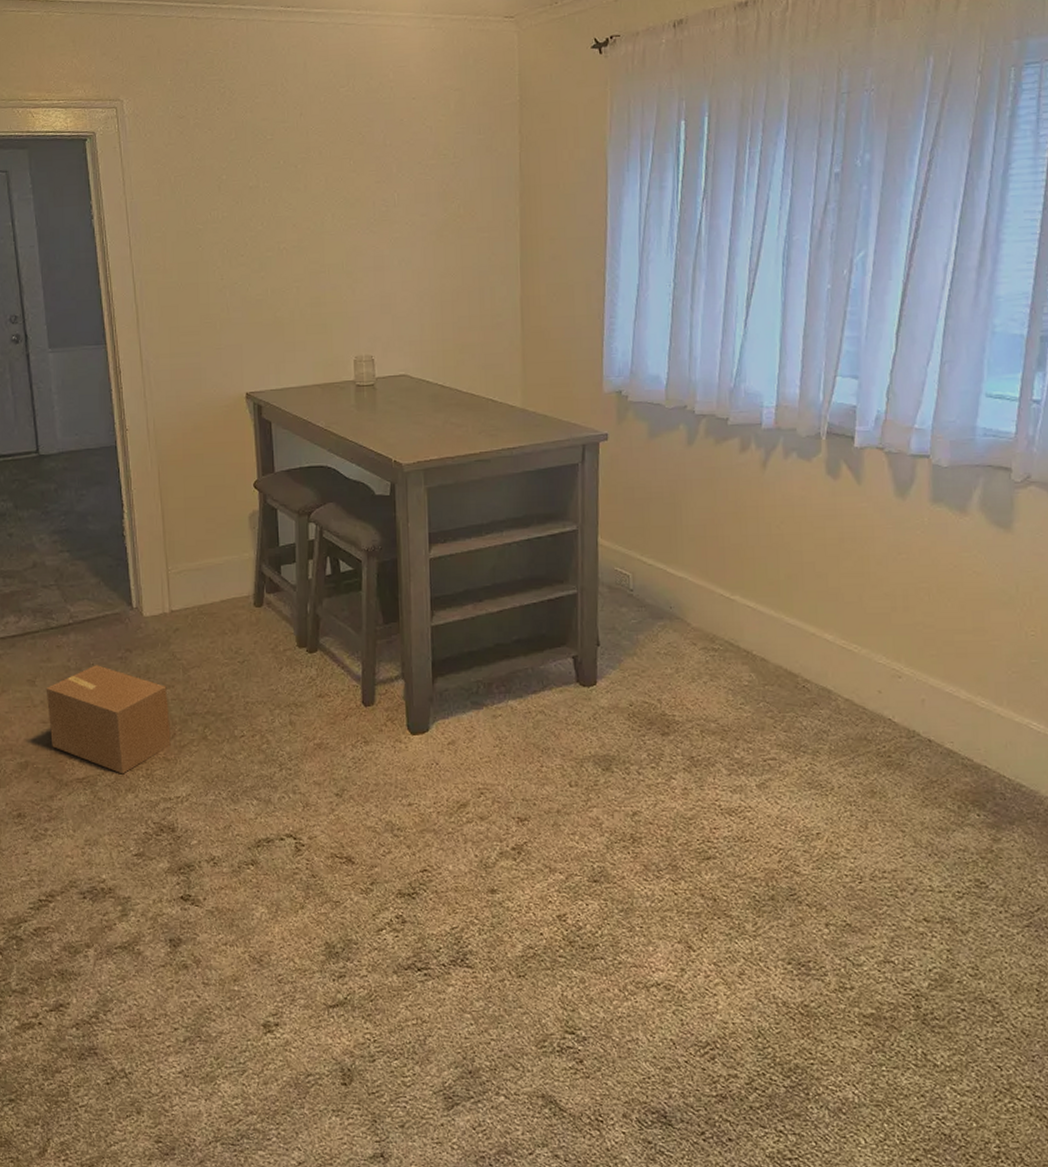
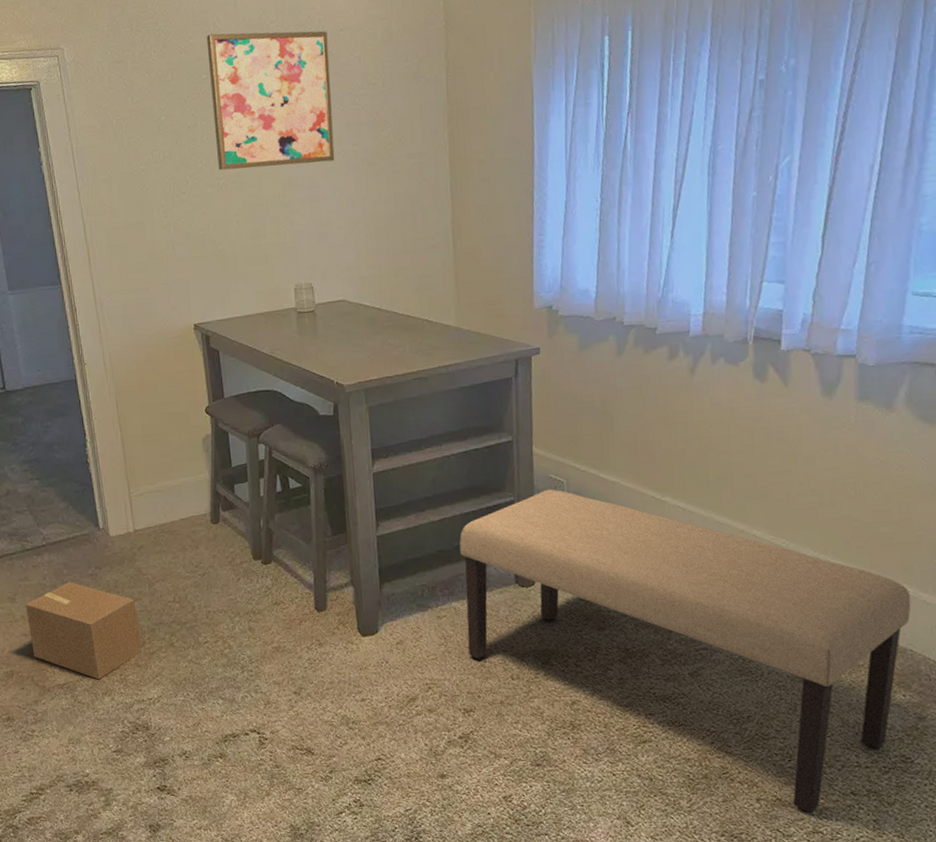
wall art: none [273,94,402,234] -> present [206,30,335,171]
bench: none [519,582,986,940] -> present [459,489,911,813]

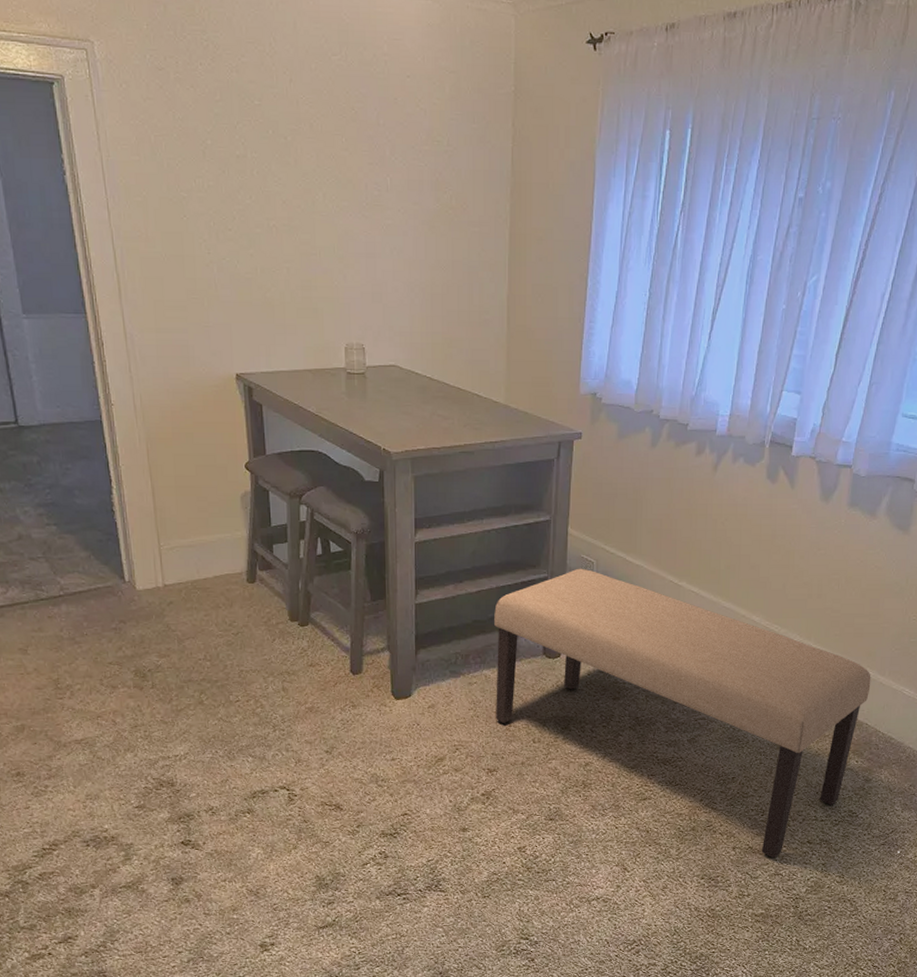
cardboard box: present [25,582,141,680] -> none [38,635,168,736]
wall art: present [206,30,335,171] -> none [261,56,394,218]

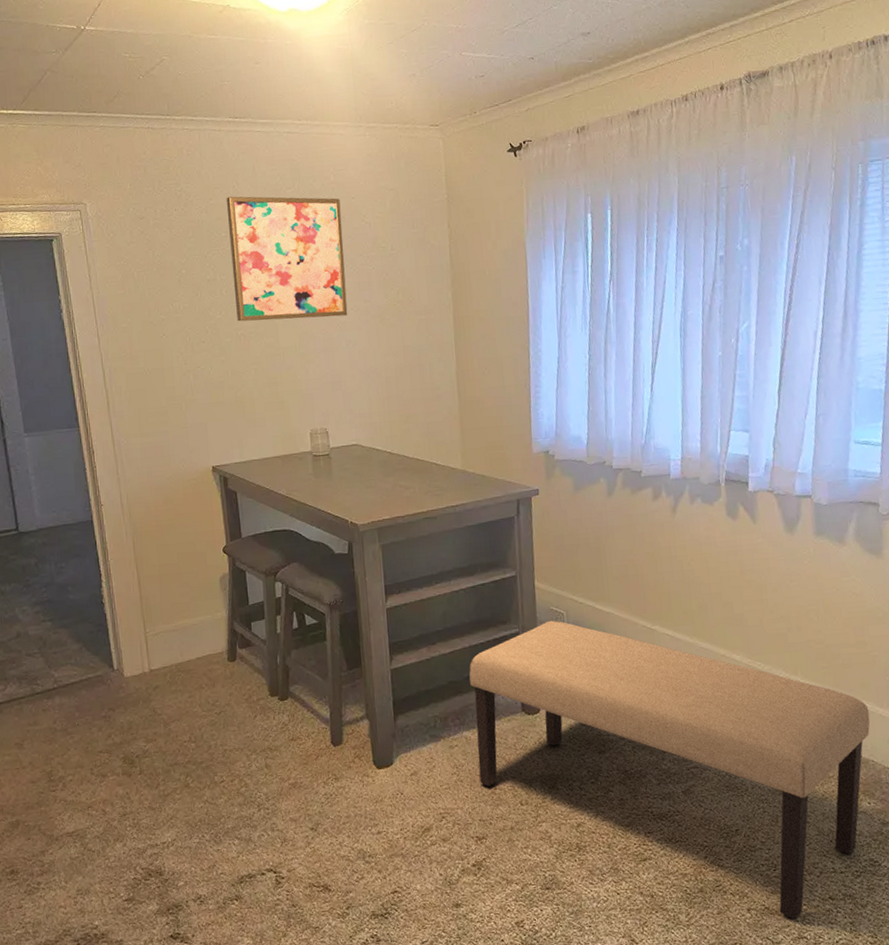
wall art: none [261,56,394,218] -> present [226,196,348,322]

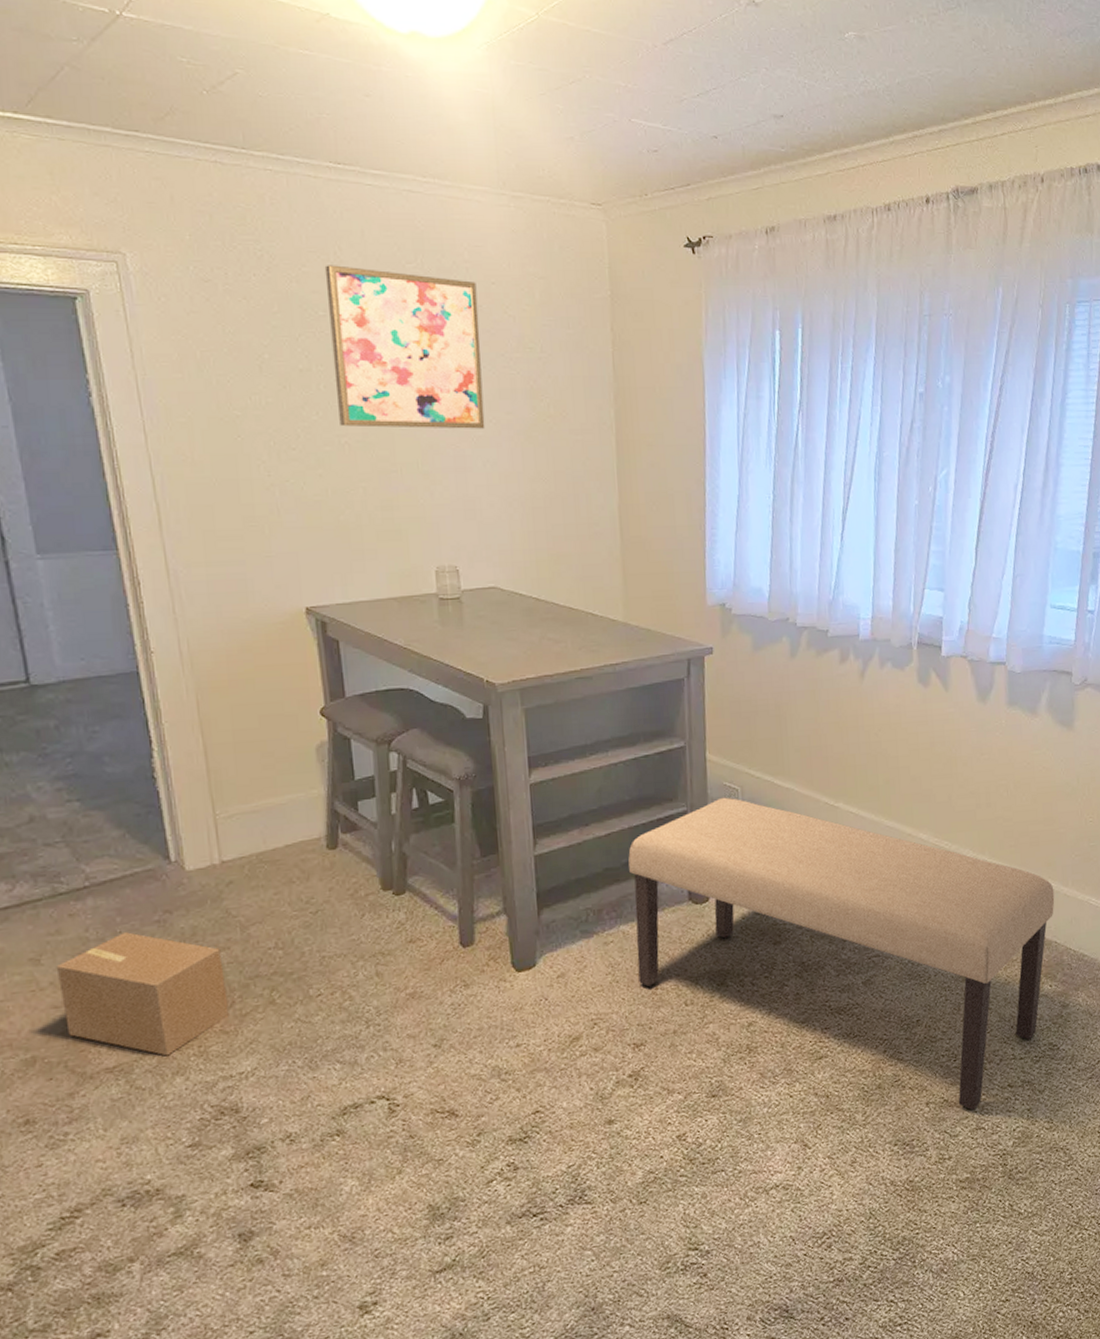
cardboard box: none [33,725,155,826] -> present [56,932,229,1056]

